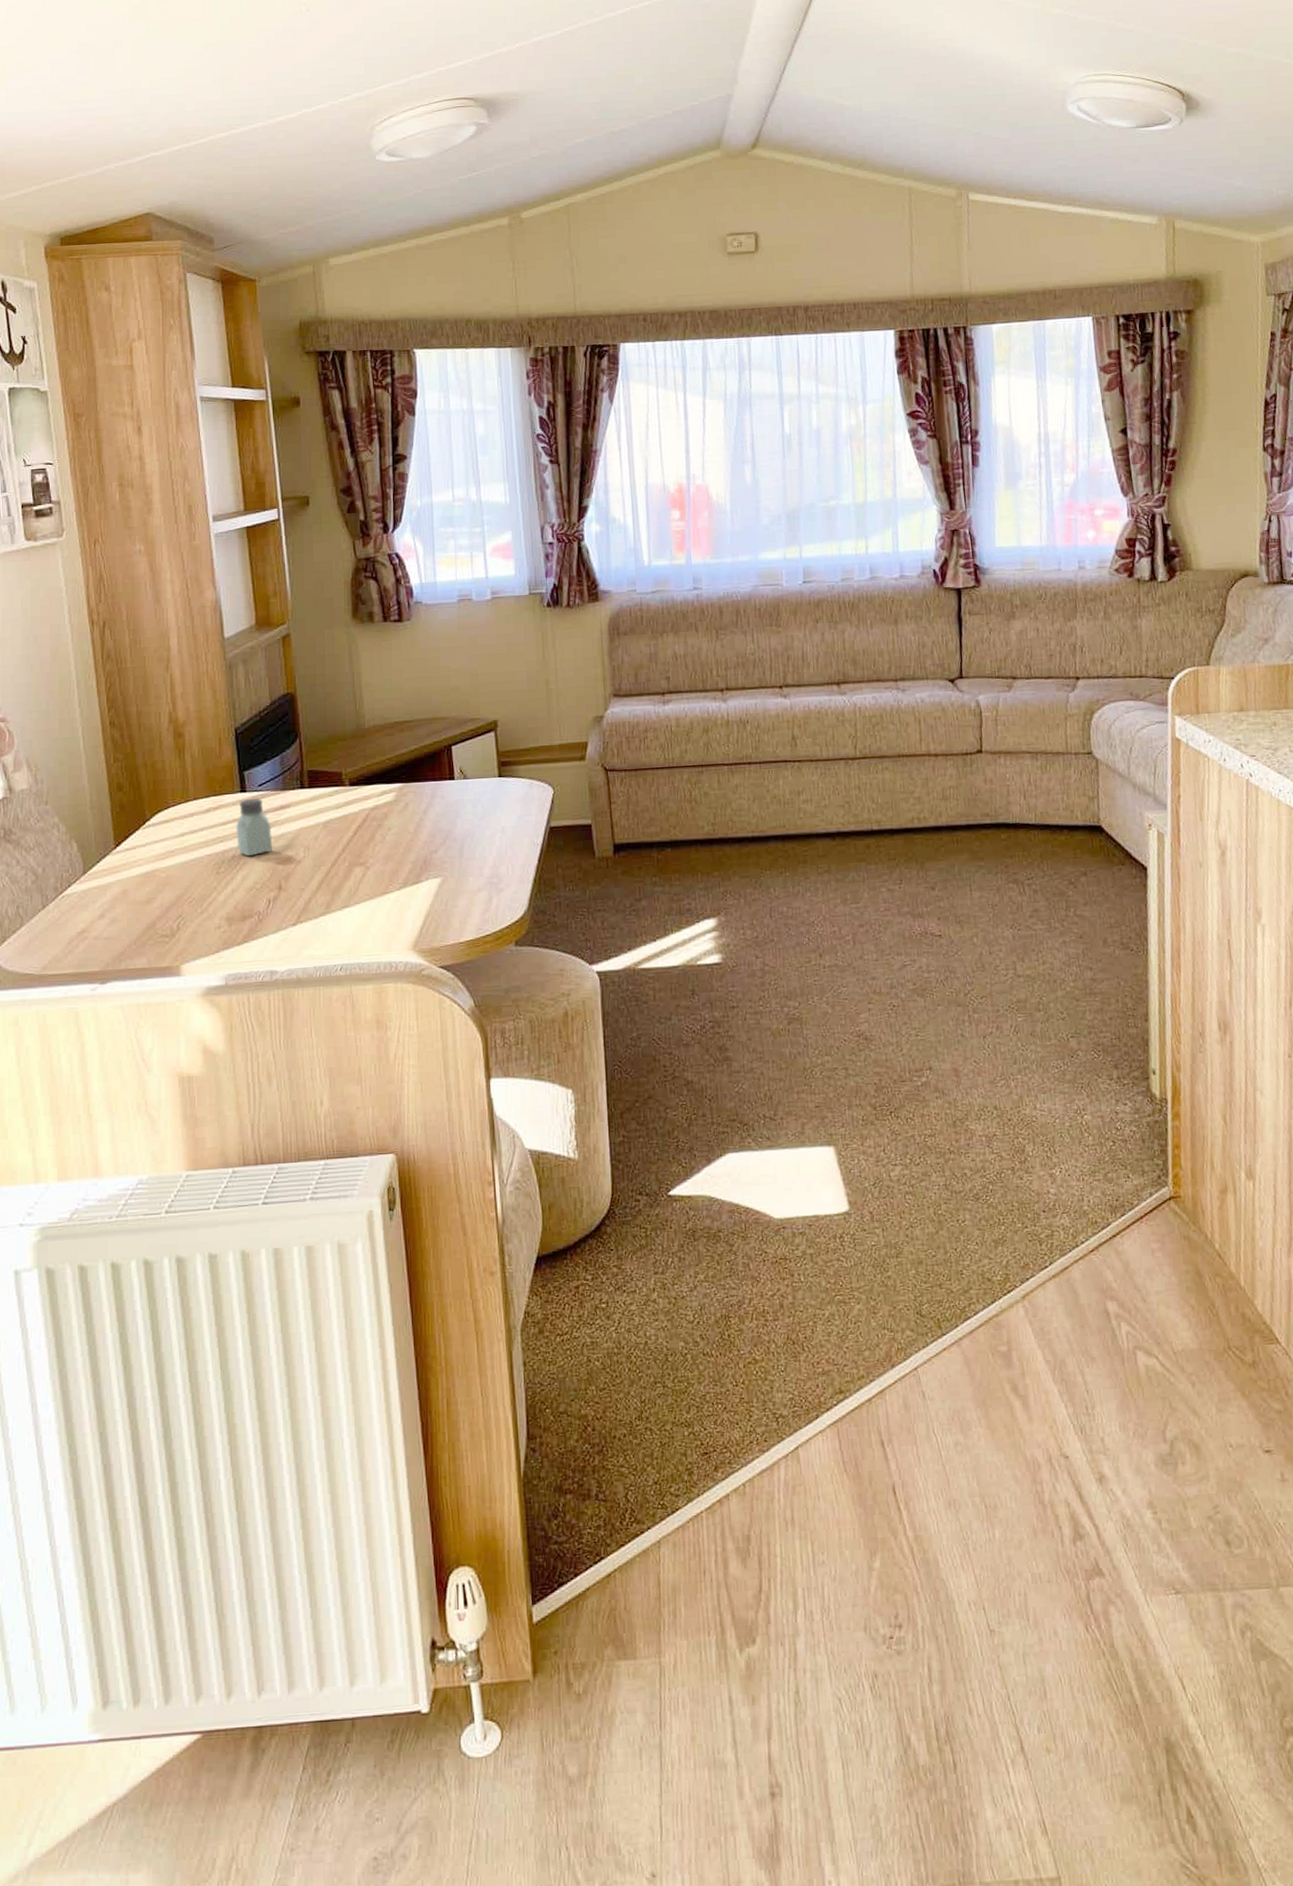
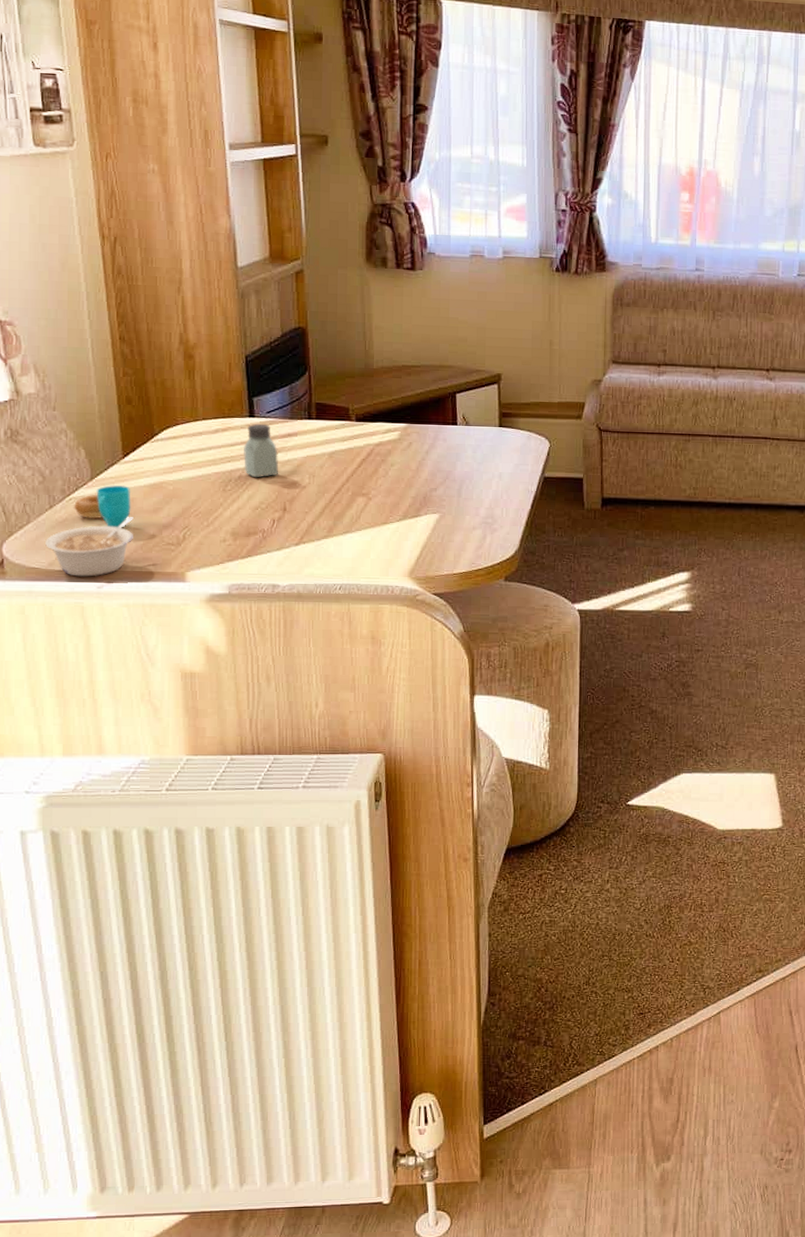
legume: none [39,910,127,980] -> present [45,517,133,577]
cup: none [67,877,124,924] -> present [74,485,131,528]

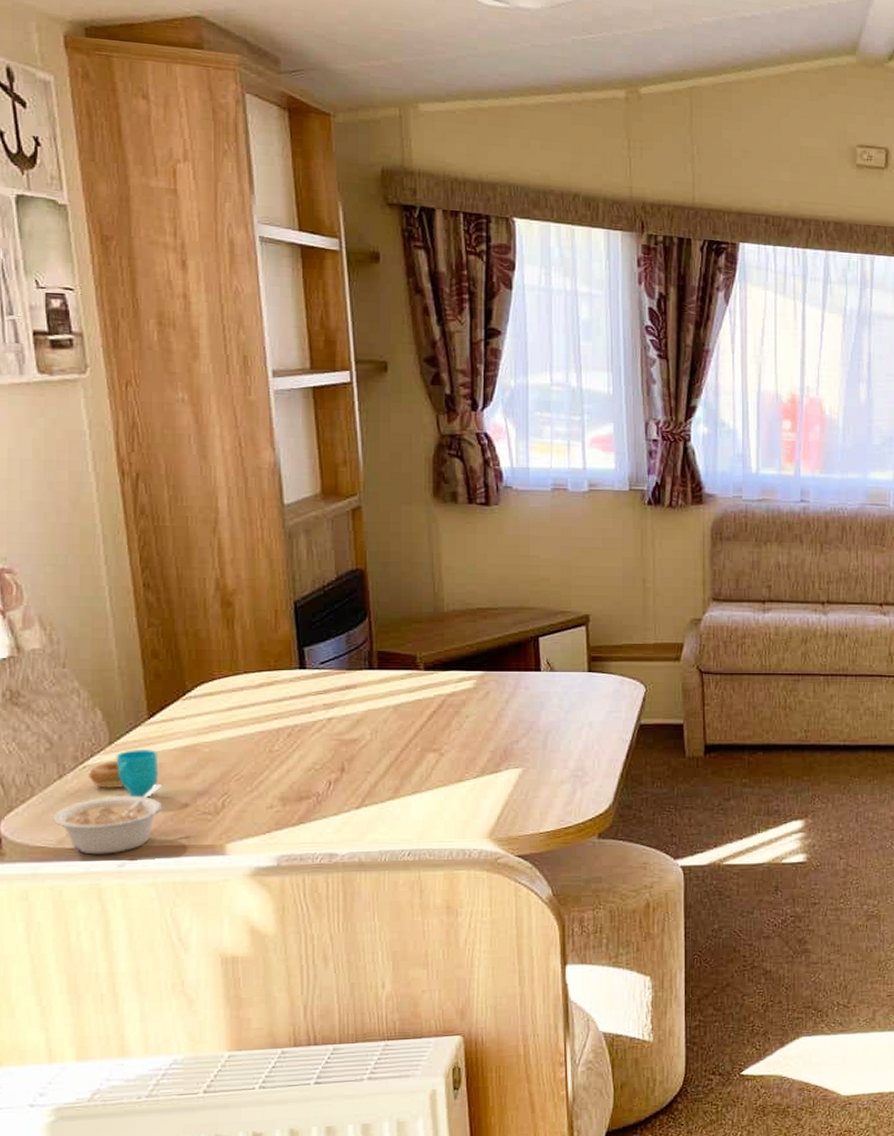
saltshaker: present [244,423,279,478] -> none [293,675,336,736]

